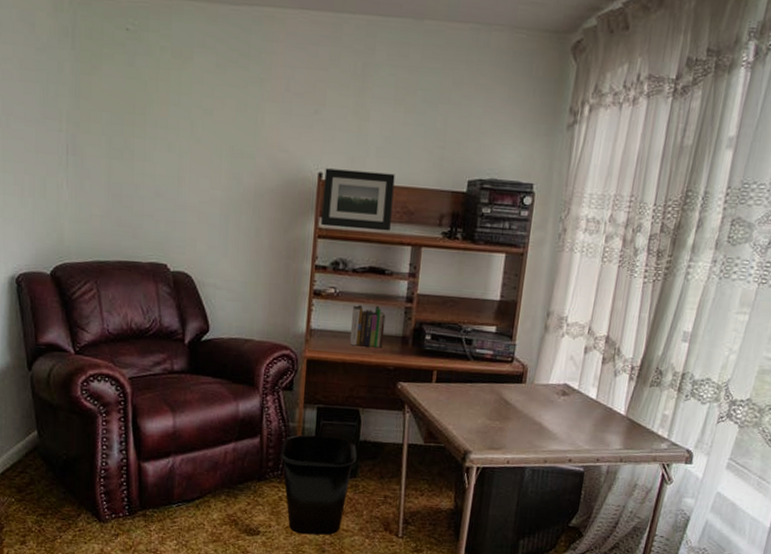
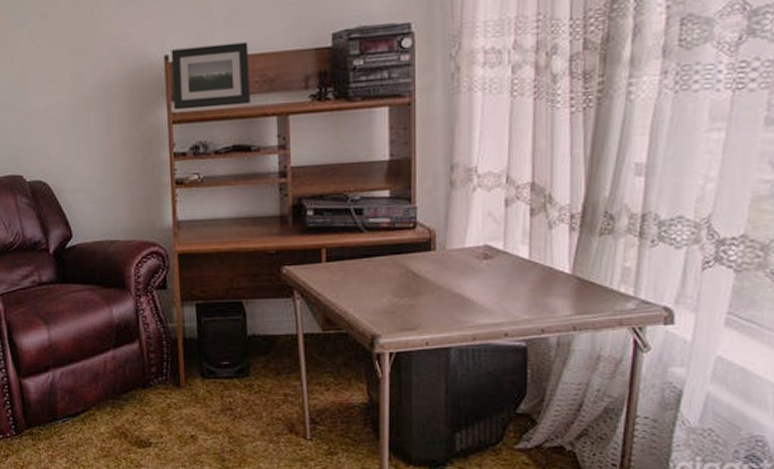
waste bin: present [279,434,357,535] -> none [161,334,247,442]
books: present [349,305,386,348] -> none [219,186,260,233]

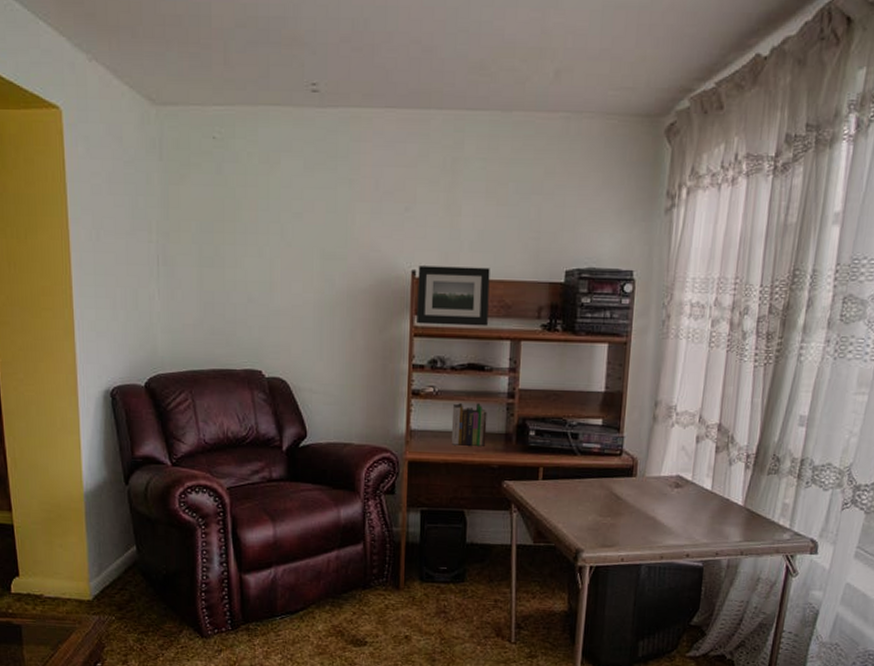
books: none [219,186,260,233] -> present [451,403,487,446]

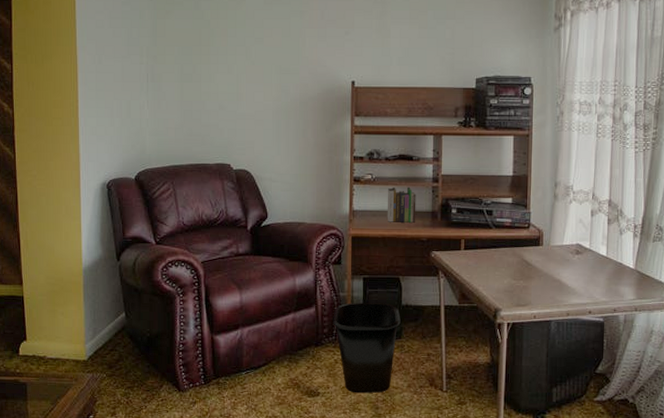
waste bin: none [384,539,464,643] -> present [333,302,401,393]
picture frame: present [417,266,490,326] -> none [356,77,415,124]

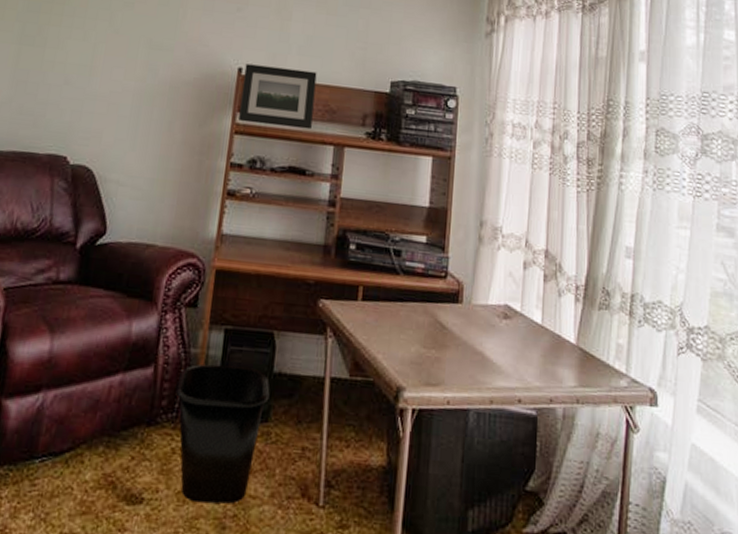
picture frame: none [356,77,415,124] -> present [239,63,317,130]
books: present [387,187,416,223] -> none [265,208,306,258]

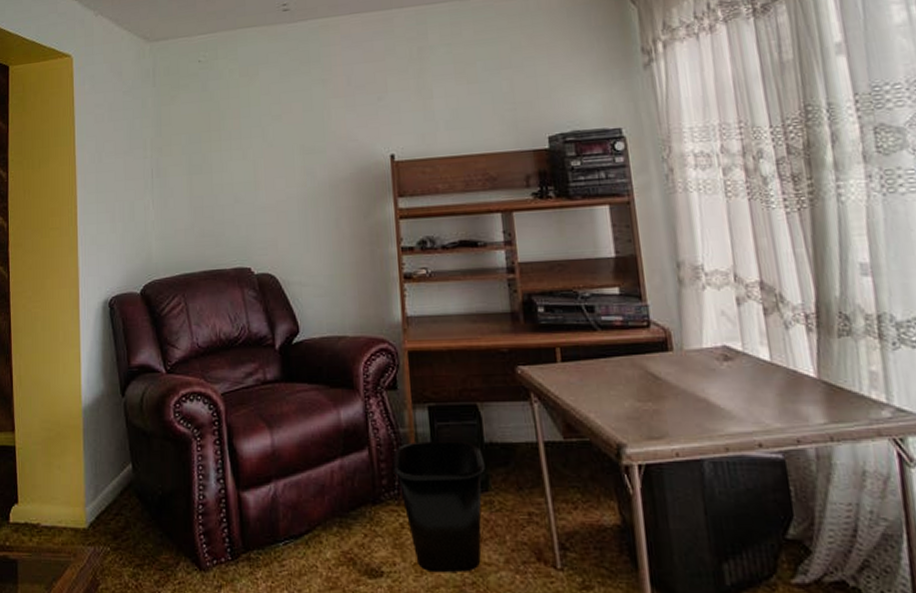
picture frame: present [239,63,317,130] -> none [397,143,475,206]

